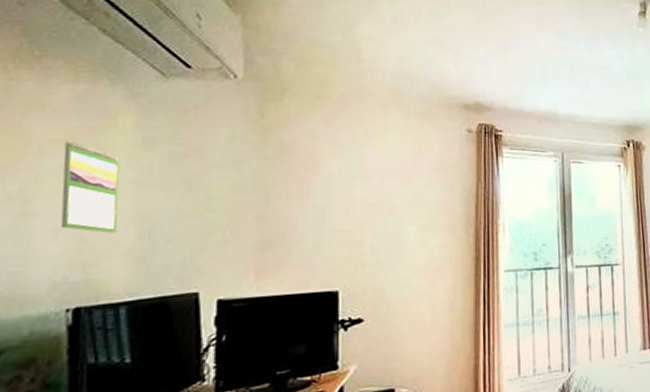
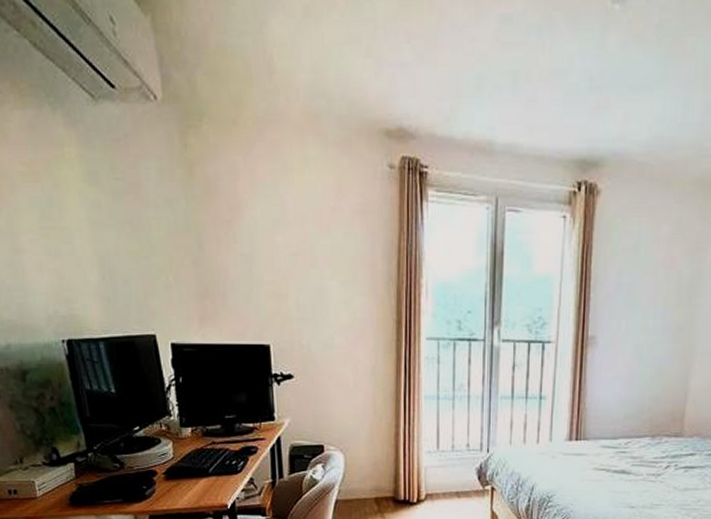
calendar: present [60,141,120,234] -> none [29,174,85,271]

